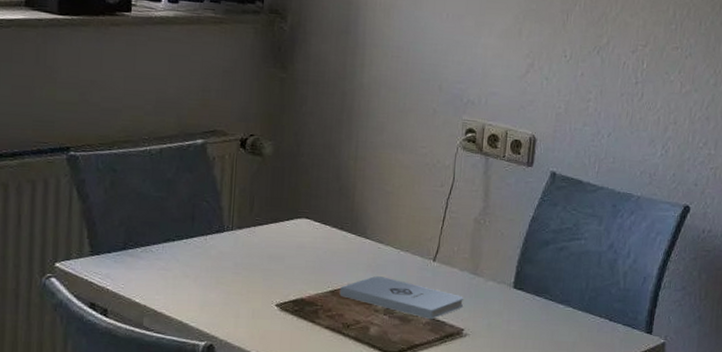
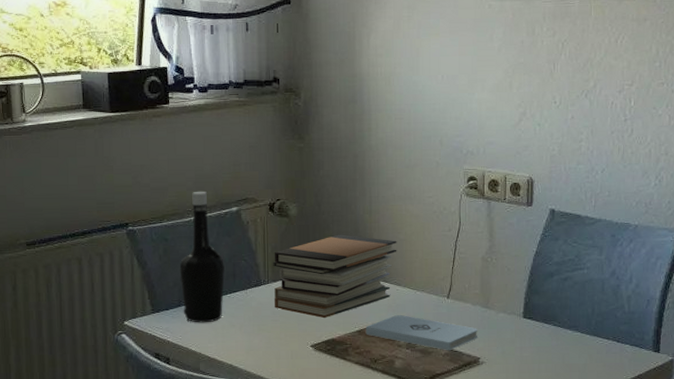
bottle: none [127,116,182,271] -> present [179,191,225,323]
book stack: none [238,180,383,274] -> present [273,234,397,318]

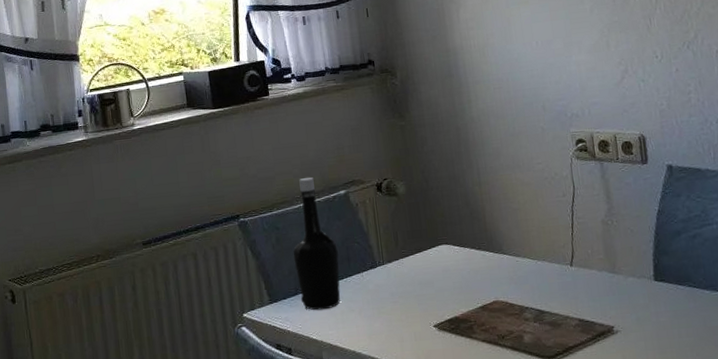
book stack: present [273,234,397,318] -> none [386,208,512,296]
notepad: present [365,315,477,351] -> none [488,287,608,322]

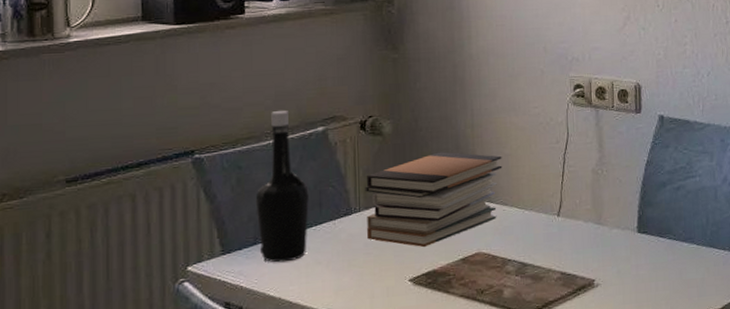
book stack: none [386,208,512,296] -> present [365,152,503,247]

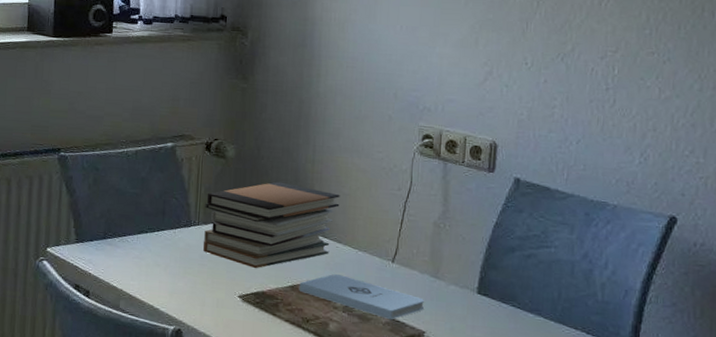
bottle: present [255,110,309,263] -> none [107,122,154,259]
notepad: none [470,238,591,275] -> present [299,274,424,320]

